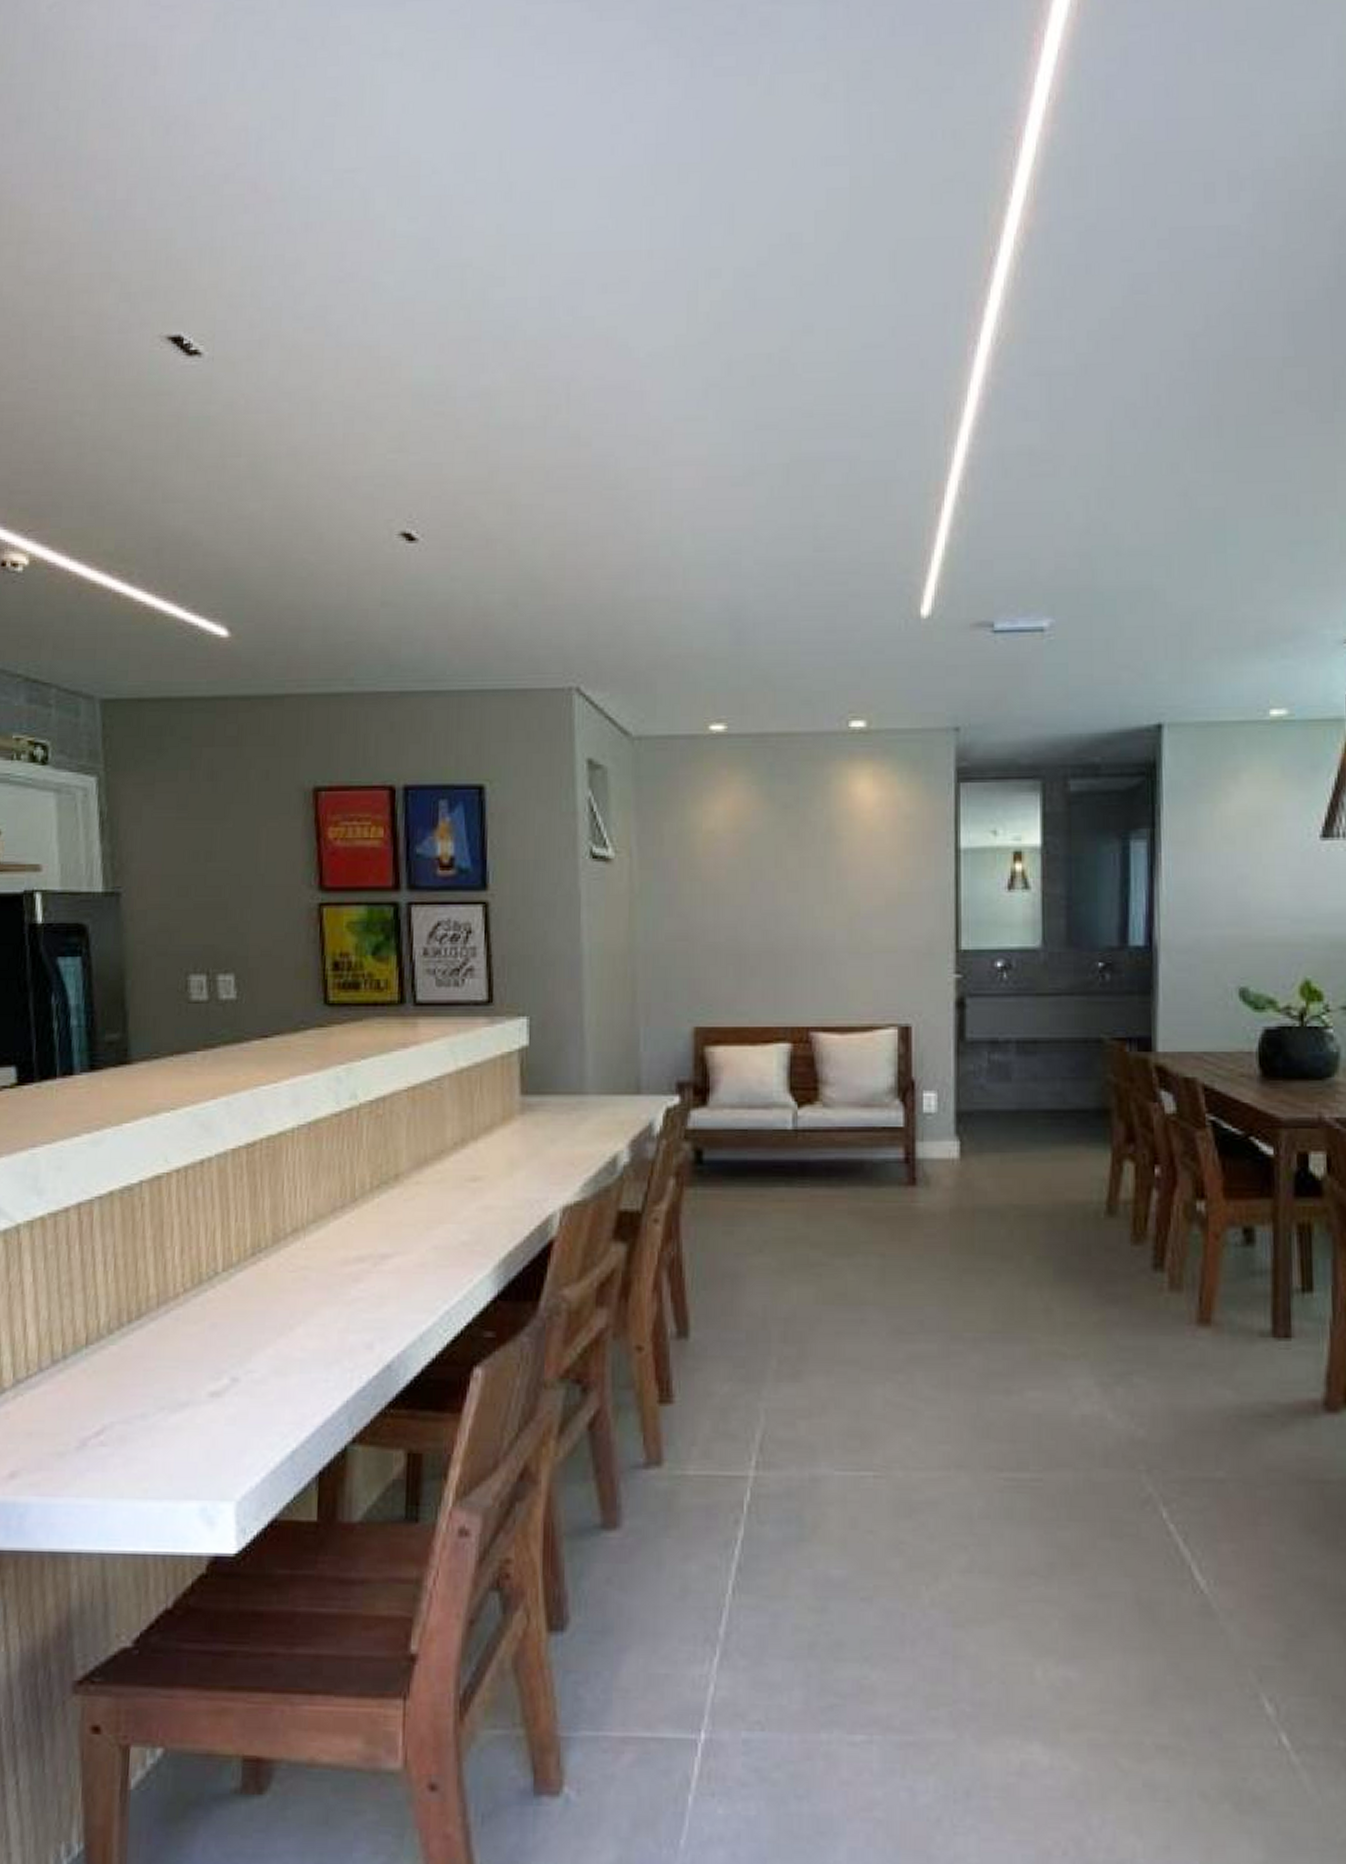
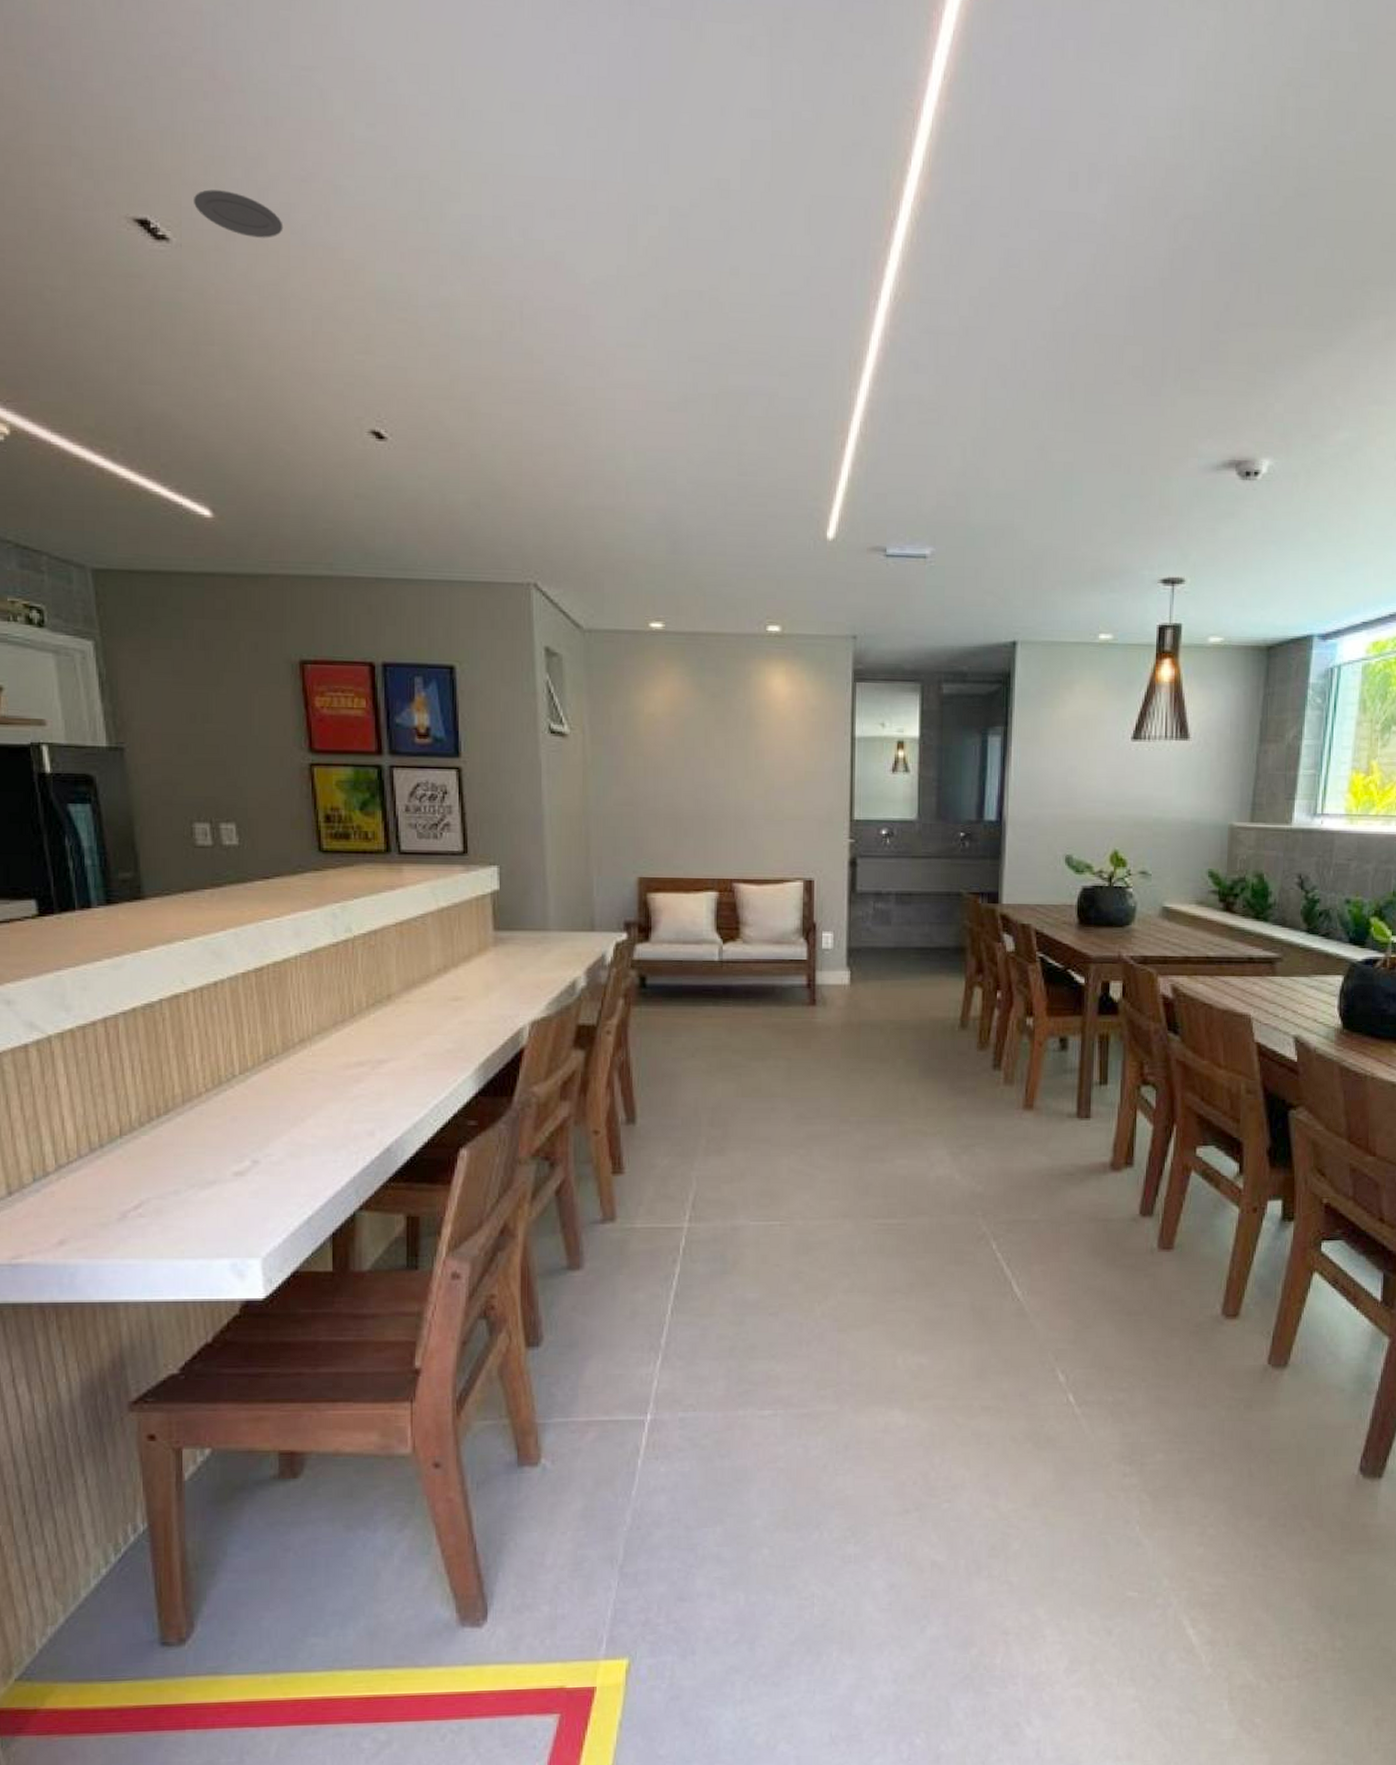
recessed light: none [228,299,319,344] -> present [194,189,283,238]

